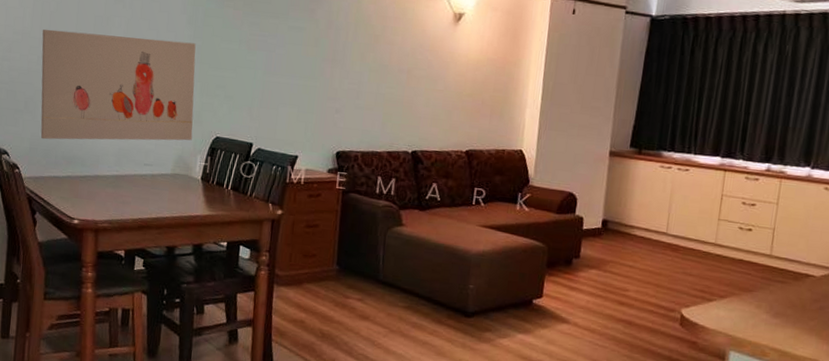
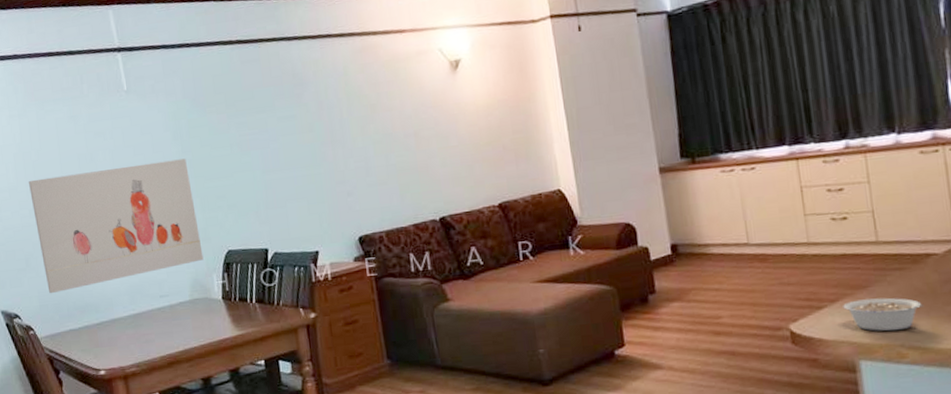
legume: none [729,300,793,333] -> present [843,297,924,331]

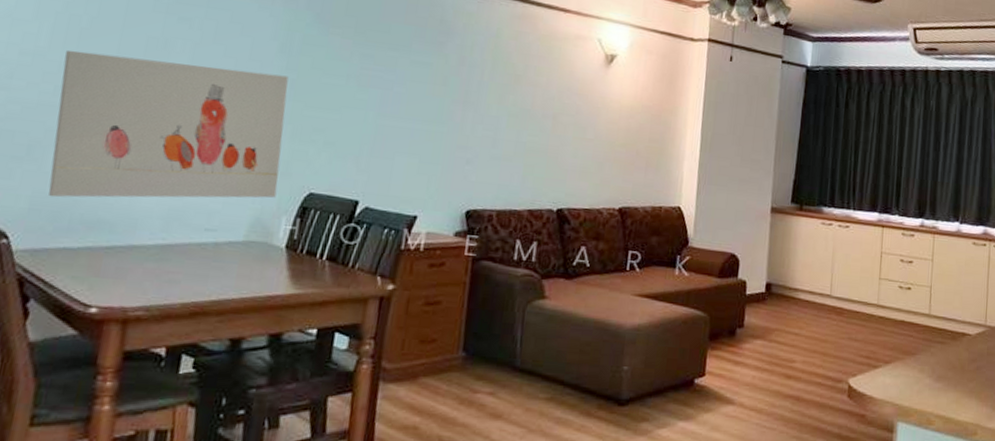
legume: present [843,297,924,331] -> none [894,365,954,399]

